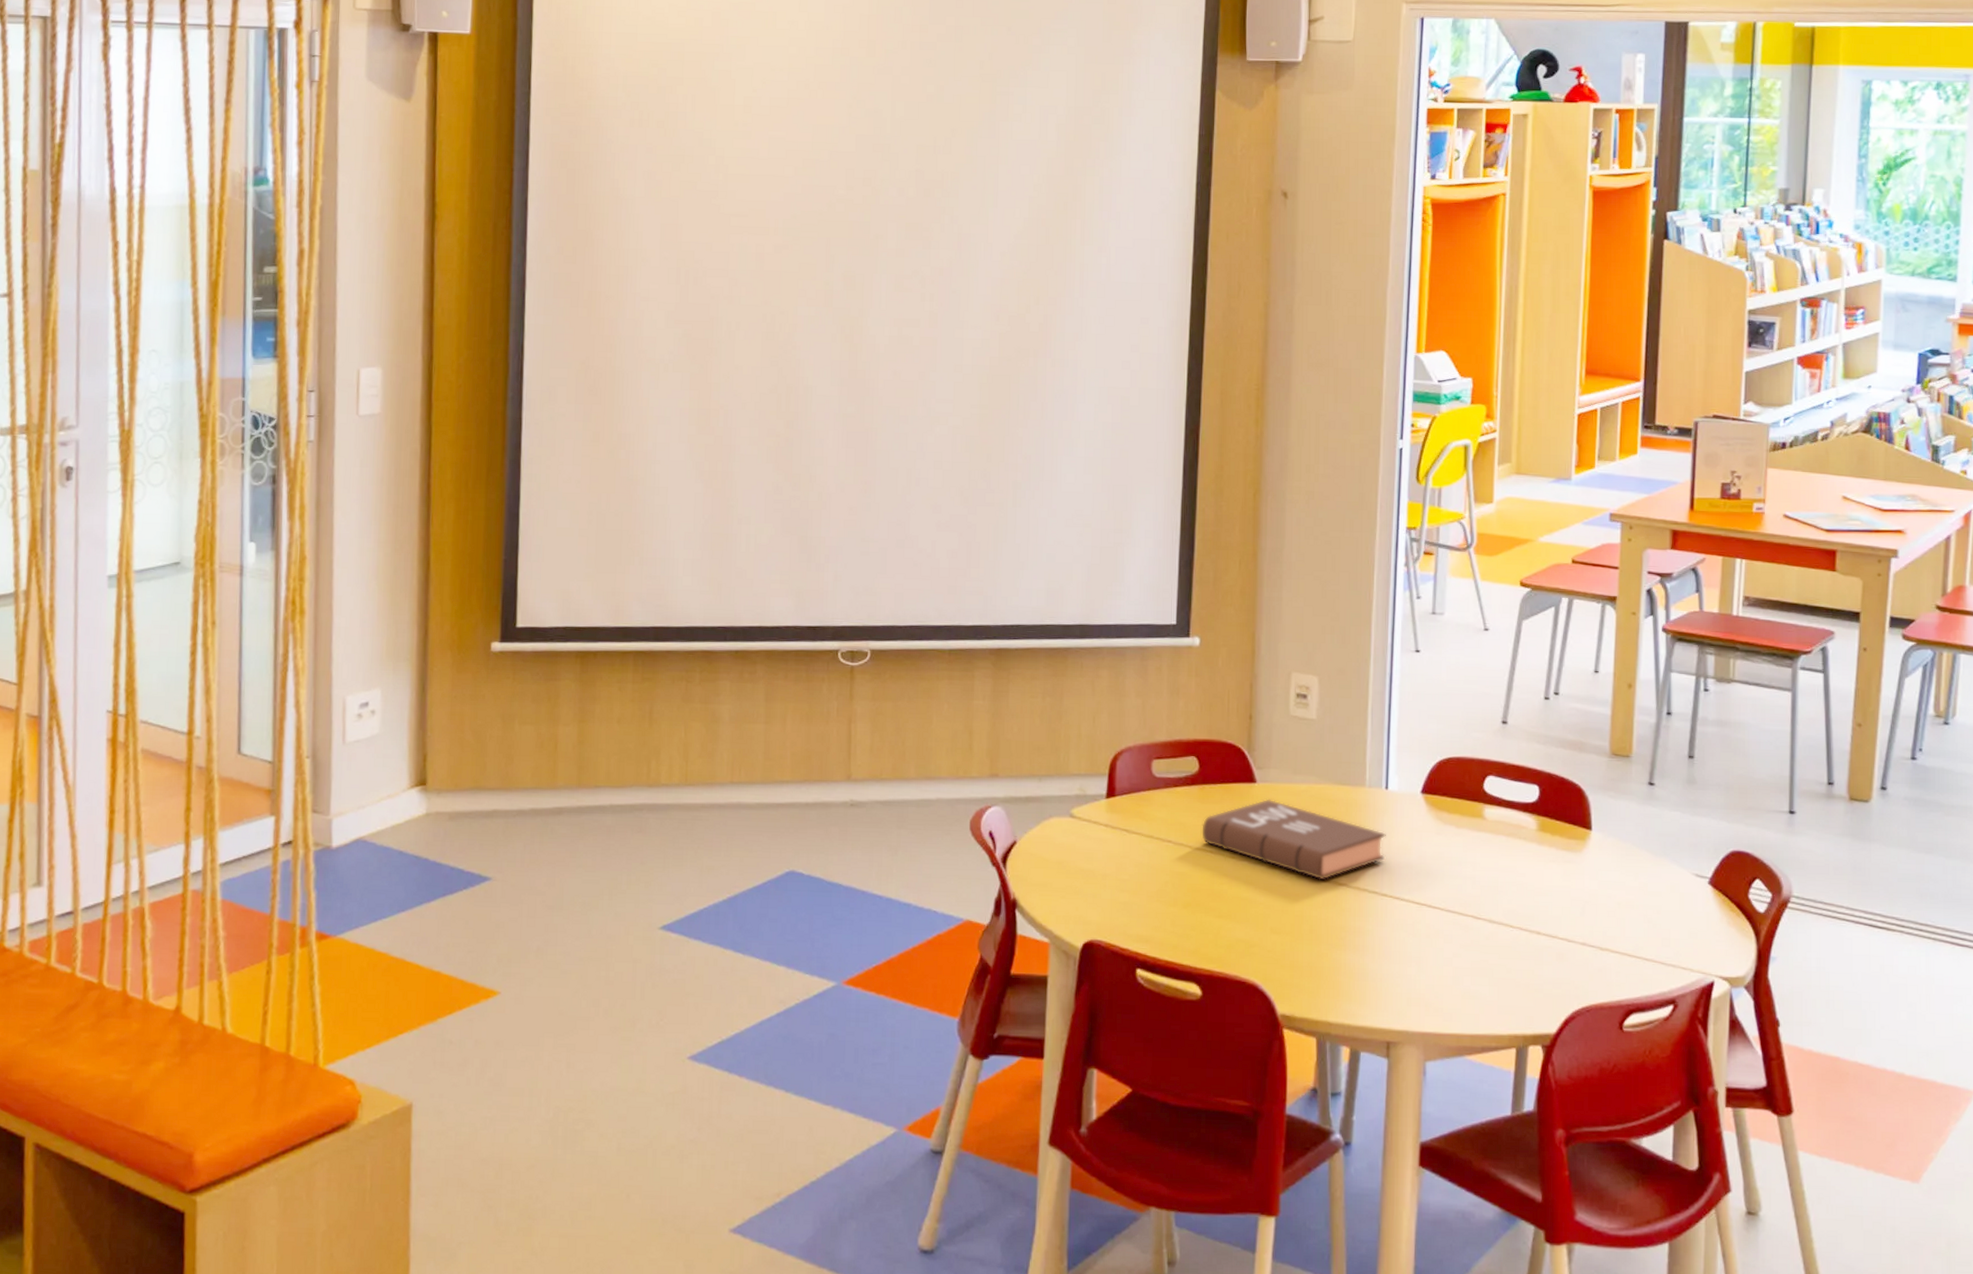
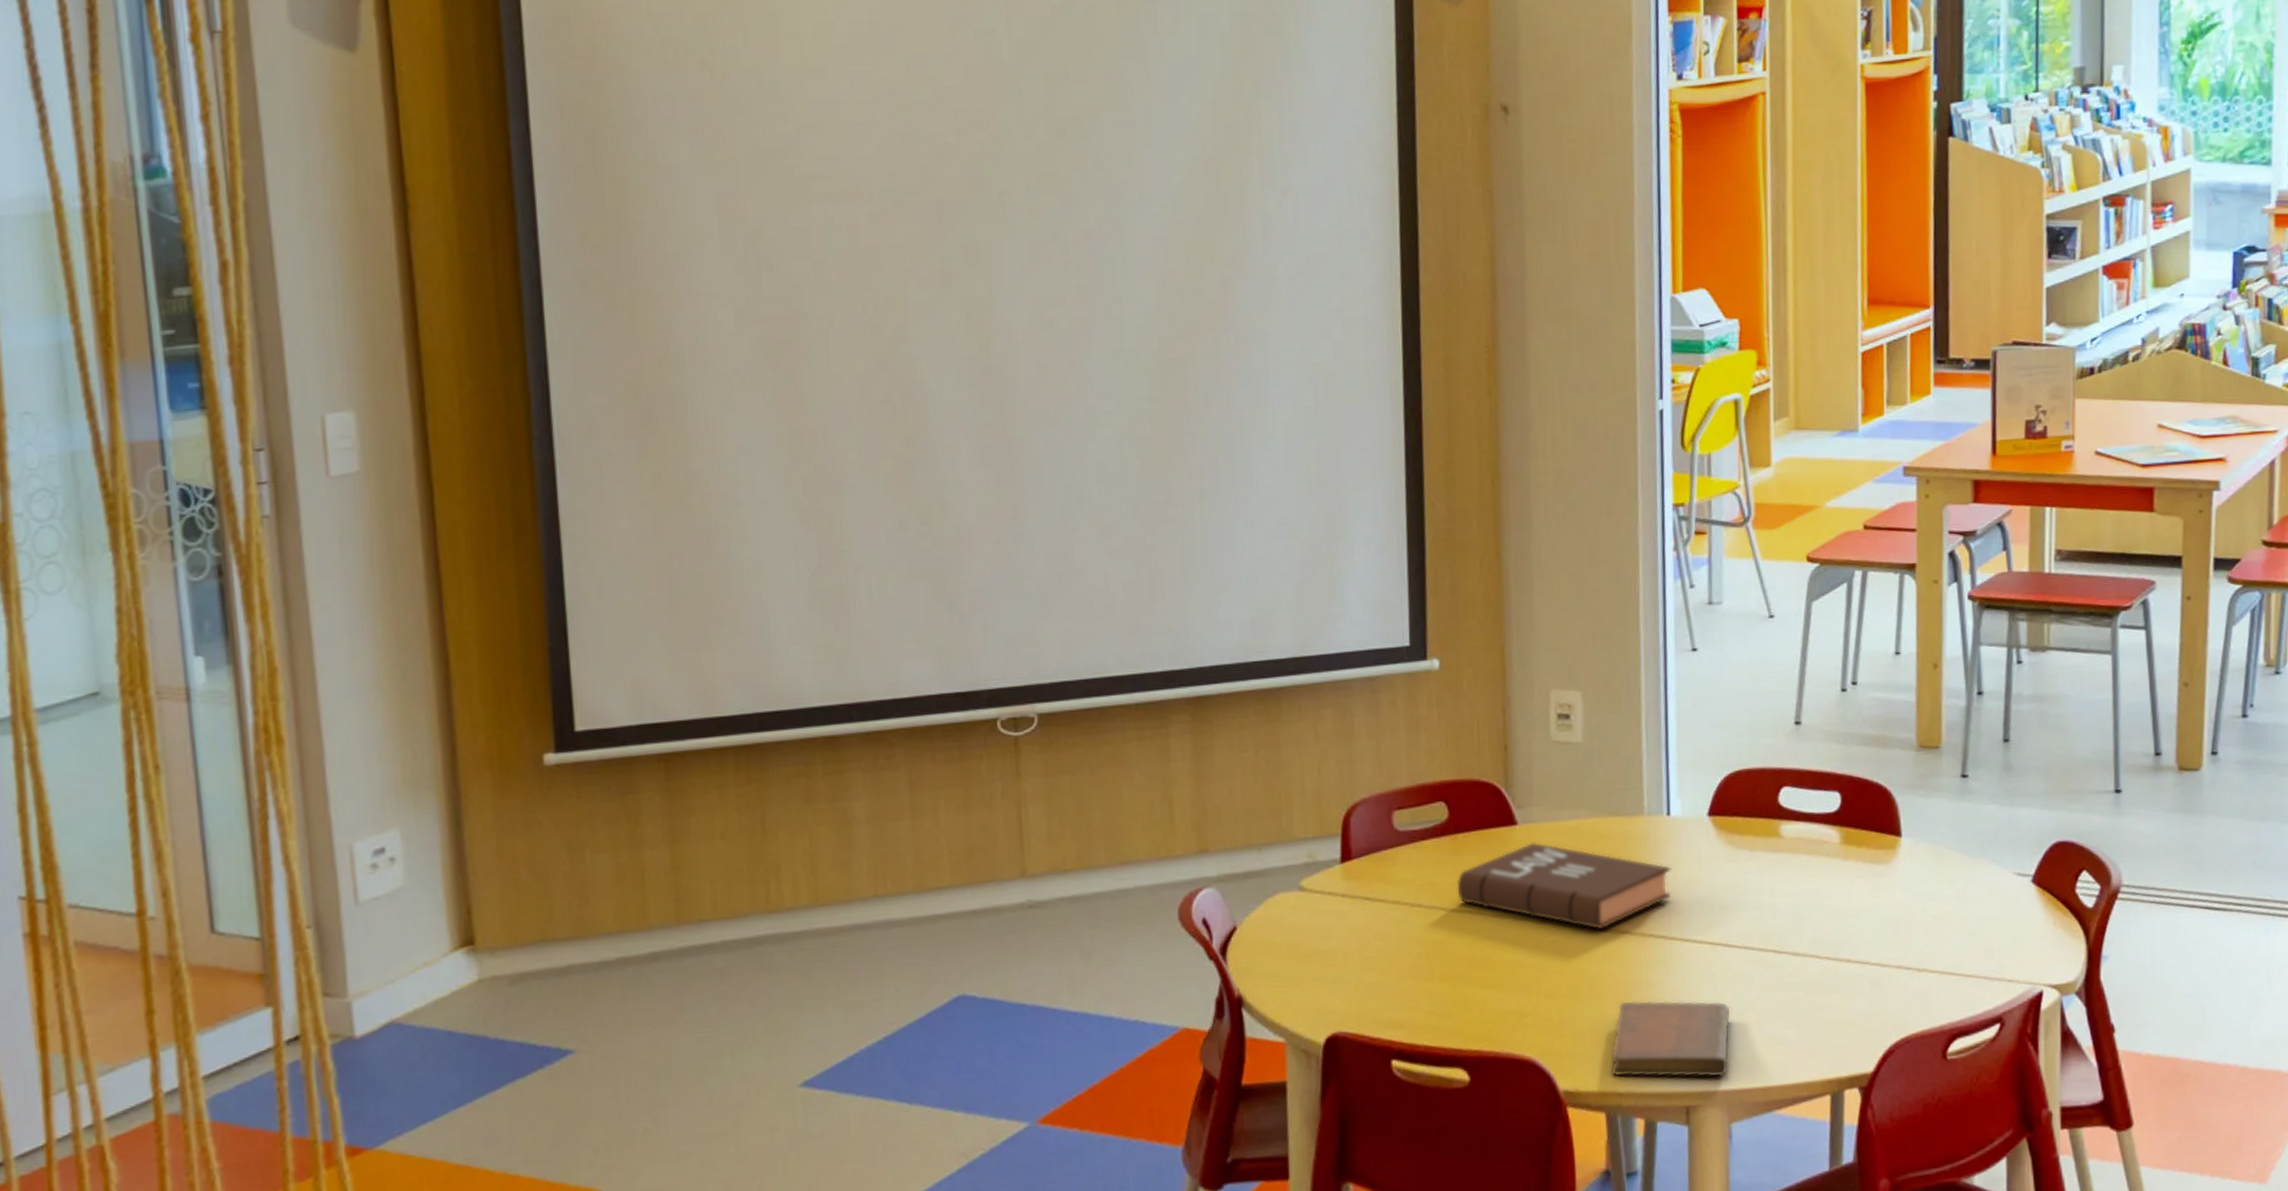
notebook: none [1324,944,1431,1020] -> present [1611,1000,1730,1078]

